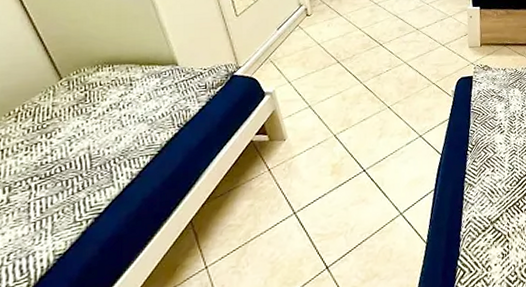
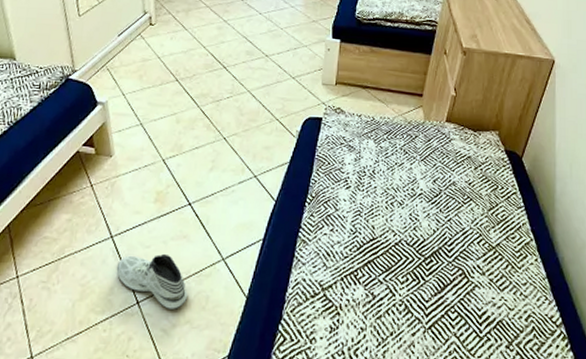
sneaker: none [302,218,372,268] -> present [116,253,187,309]

